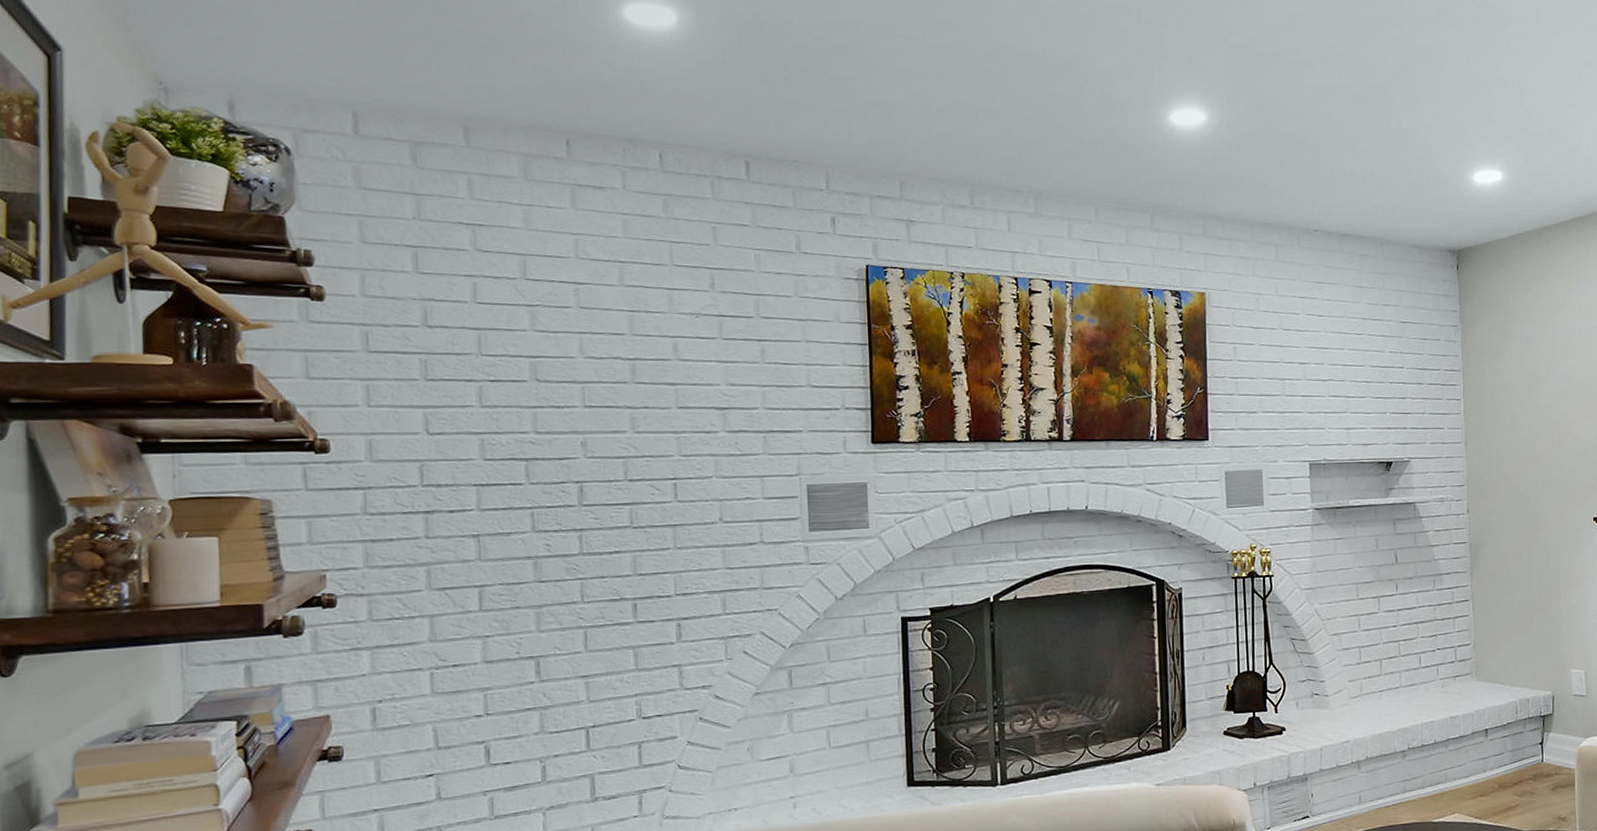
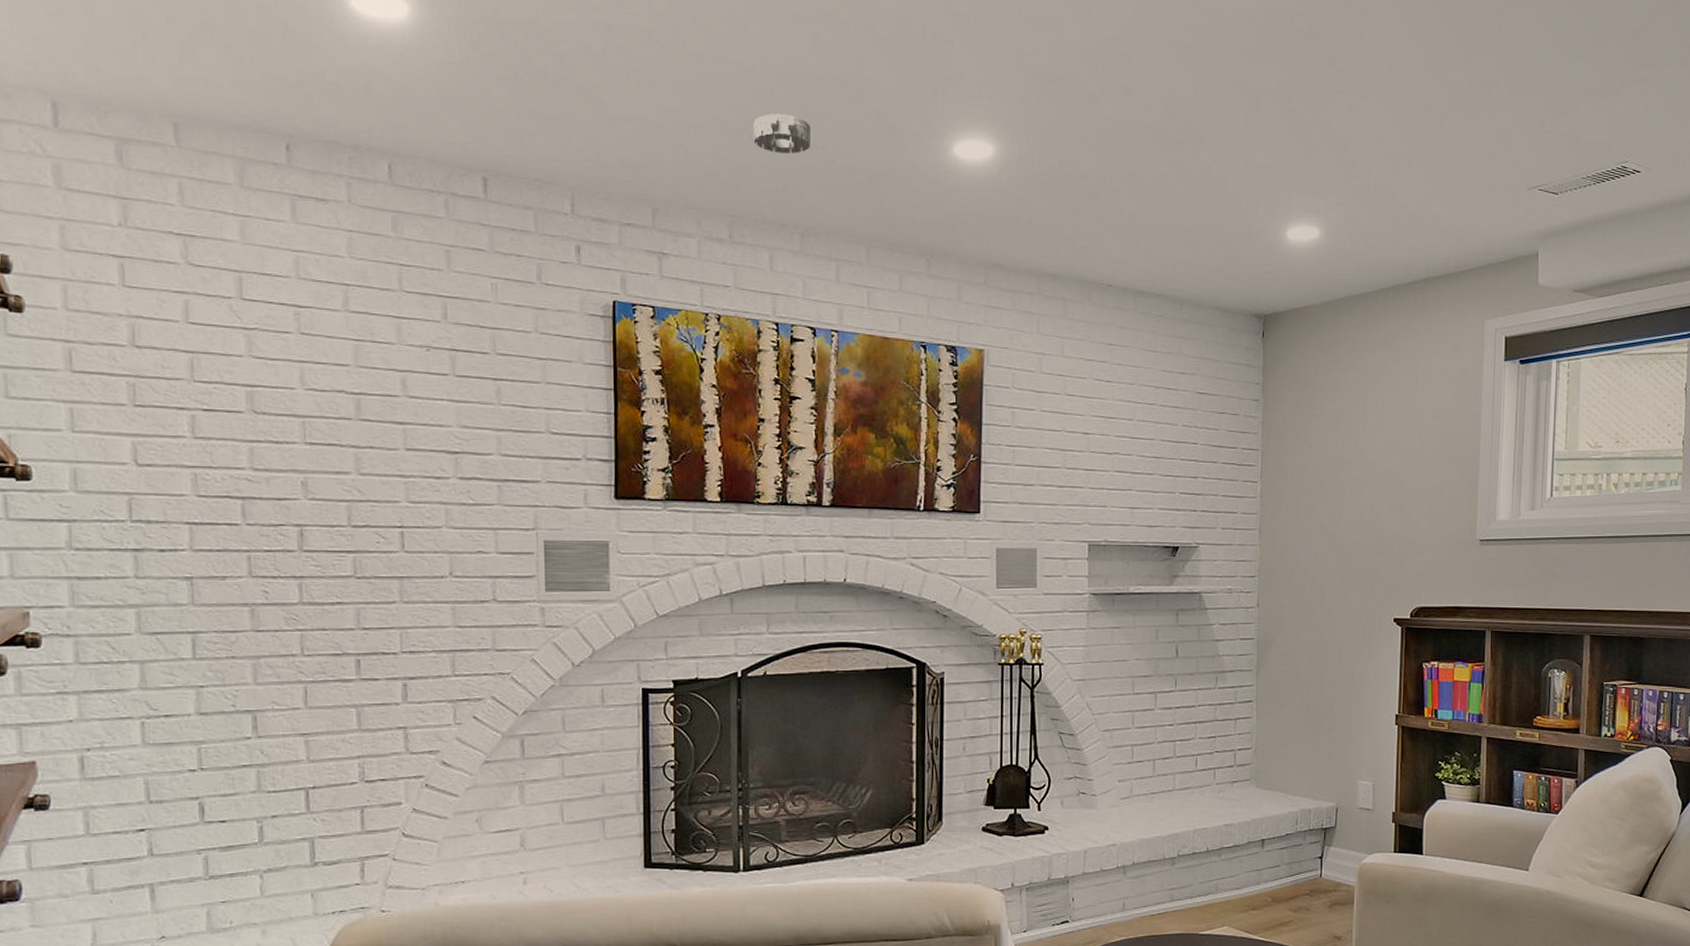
smoke detector: none [989,93,1041,129] -> present [753,113,811,154]

